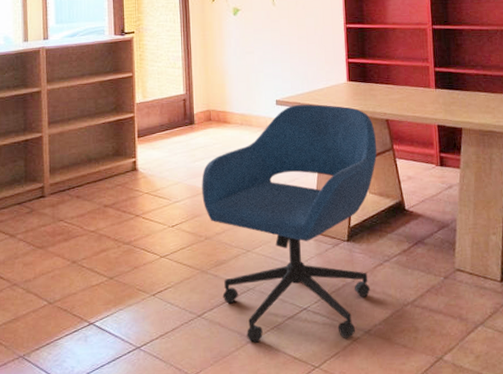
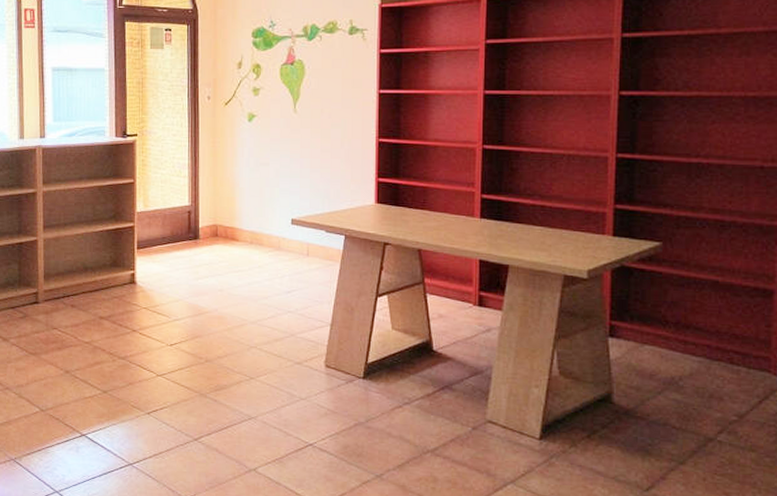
office chair: present [202,104,377,343] -> none [204,225,405,480]

